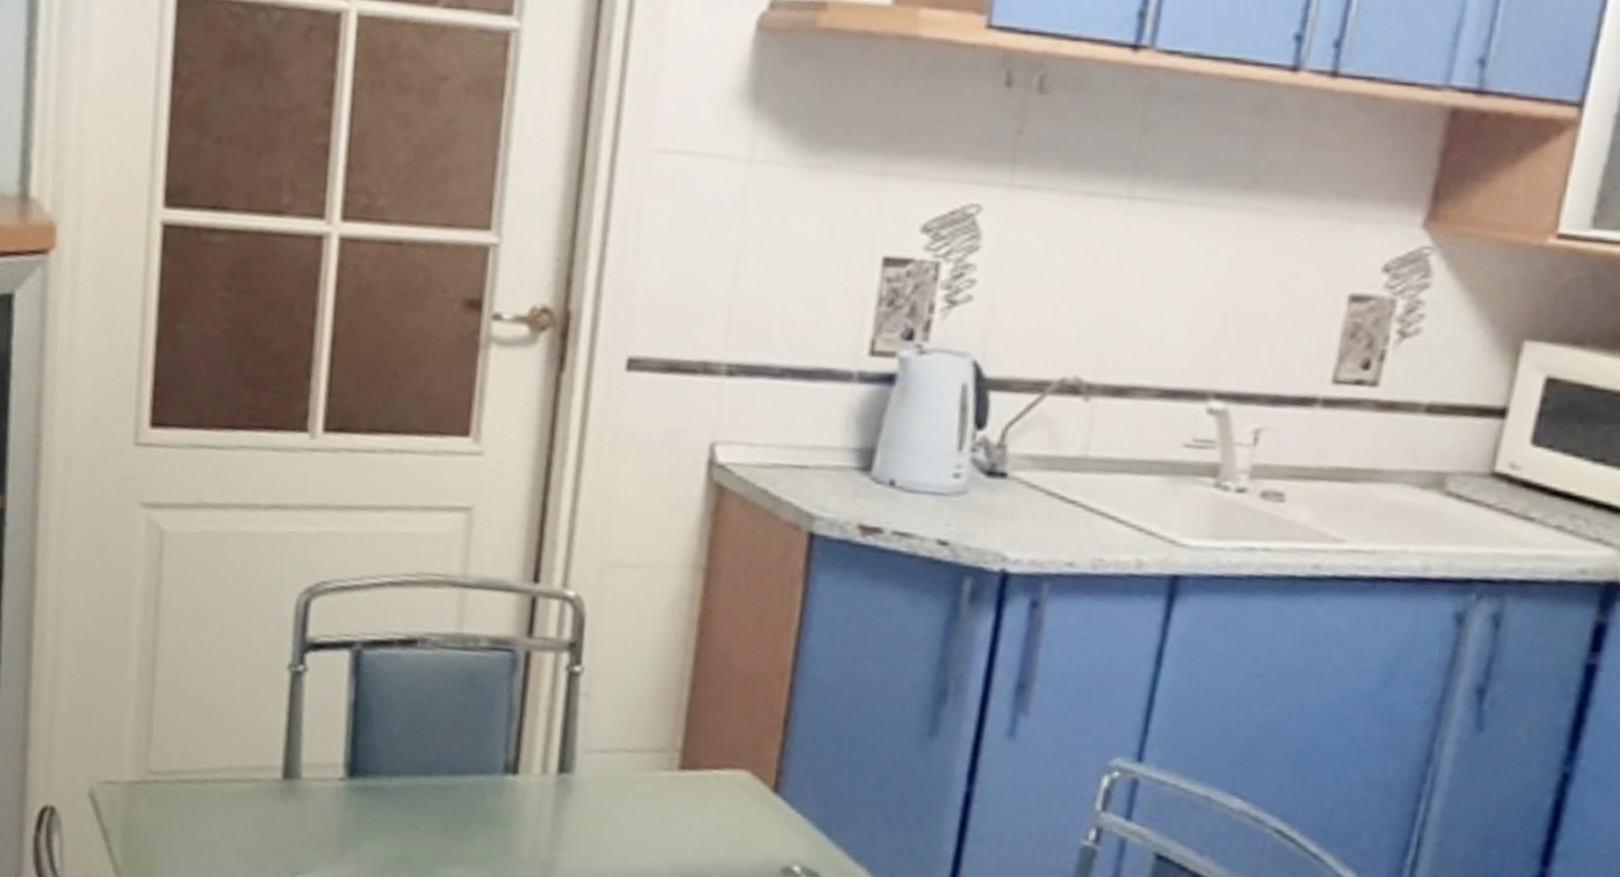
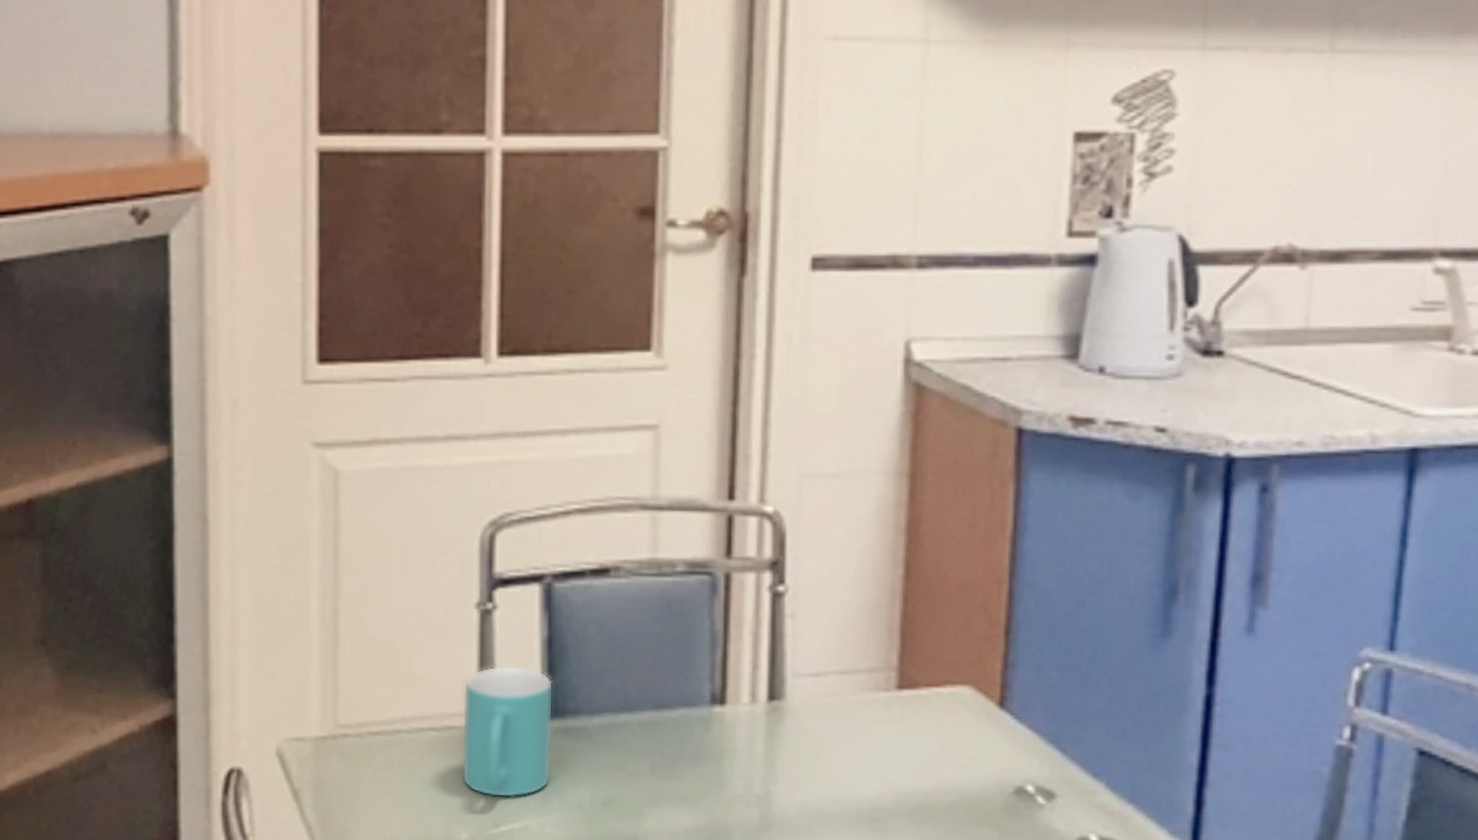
mug: none [264,724,357,850] -> present [462,665,554,799]

